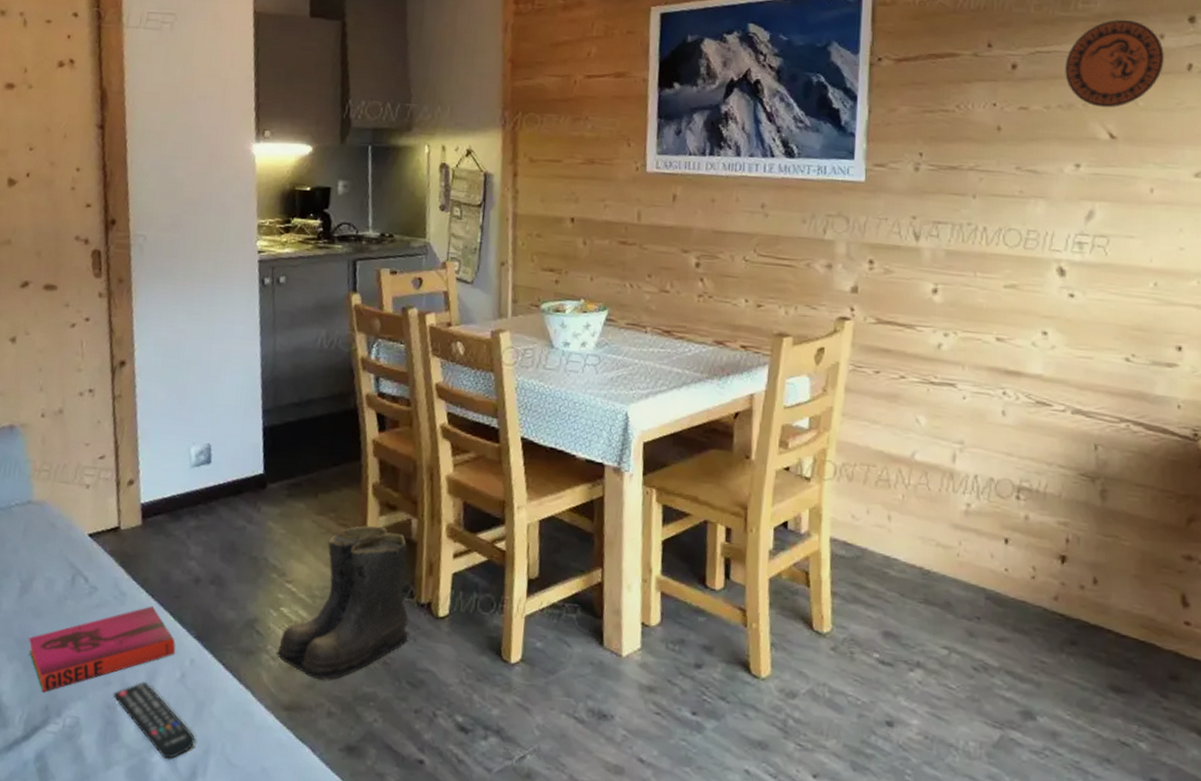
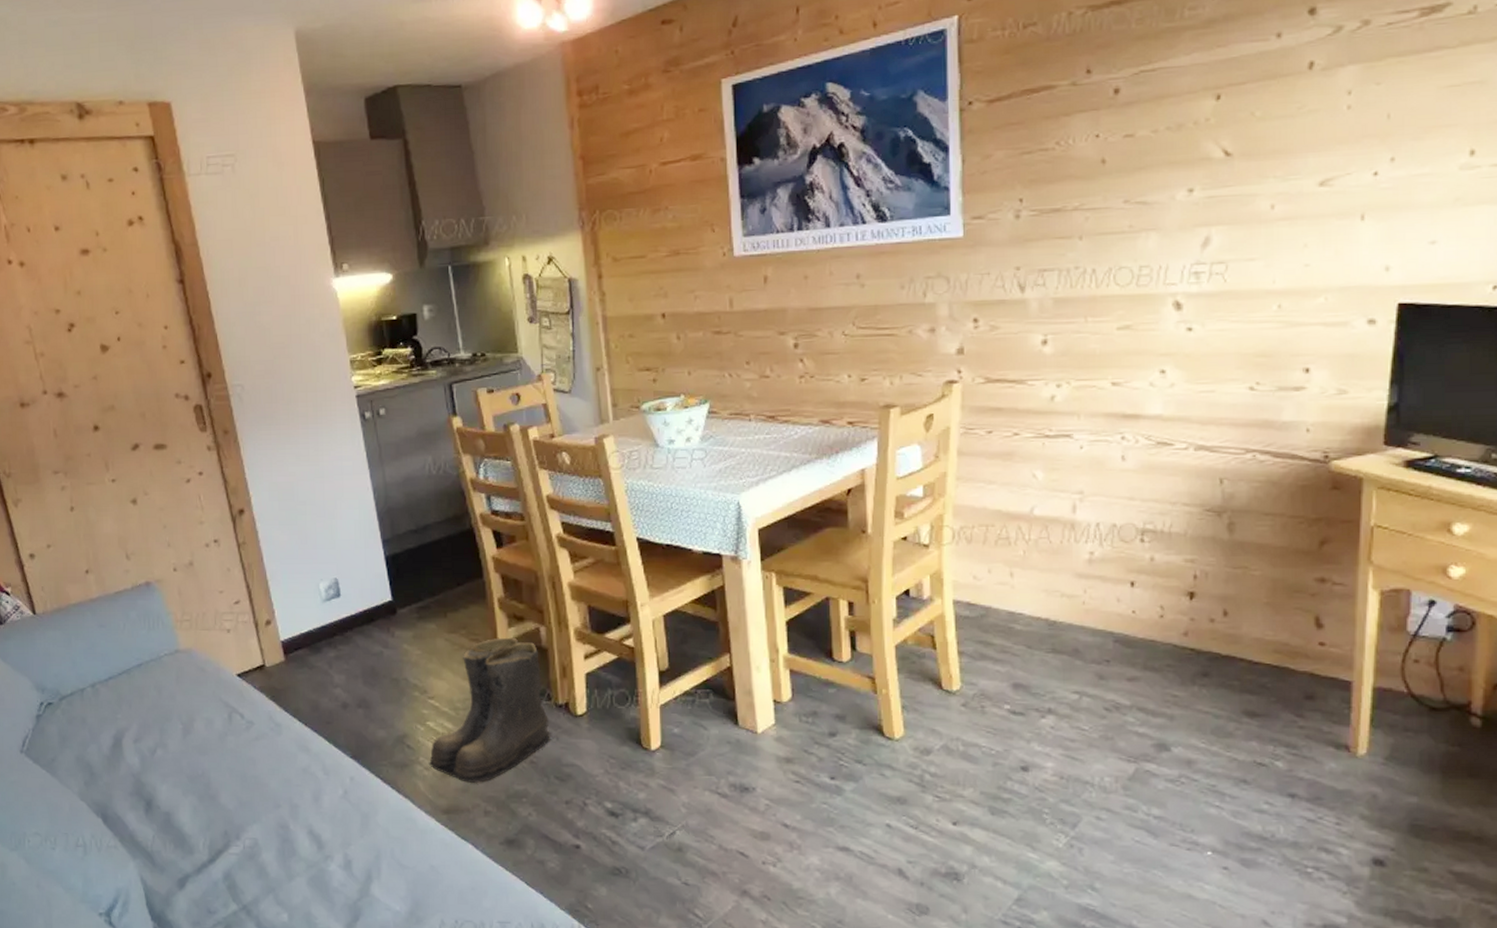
hardback book: present [28,605,176,693] -> none [198,732,335,820]
remote control: present [113,681,196,759] -> none [284,800,366,867]
decorative plate: present [1065,20,1164,108] -> none [1173,22,1282,124]

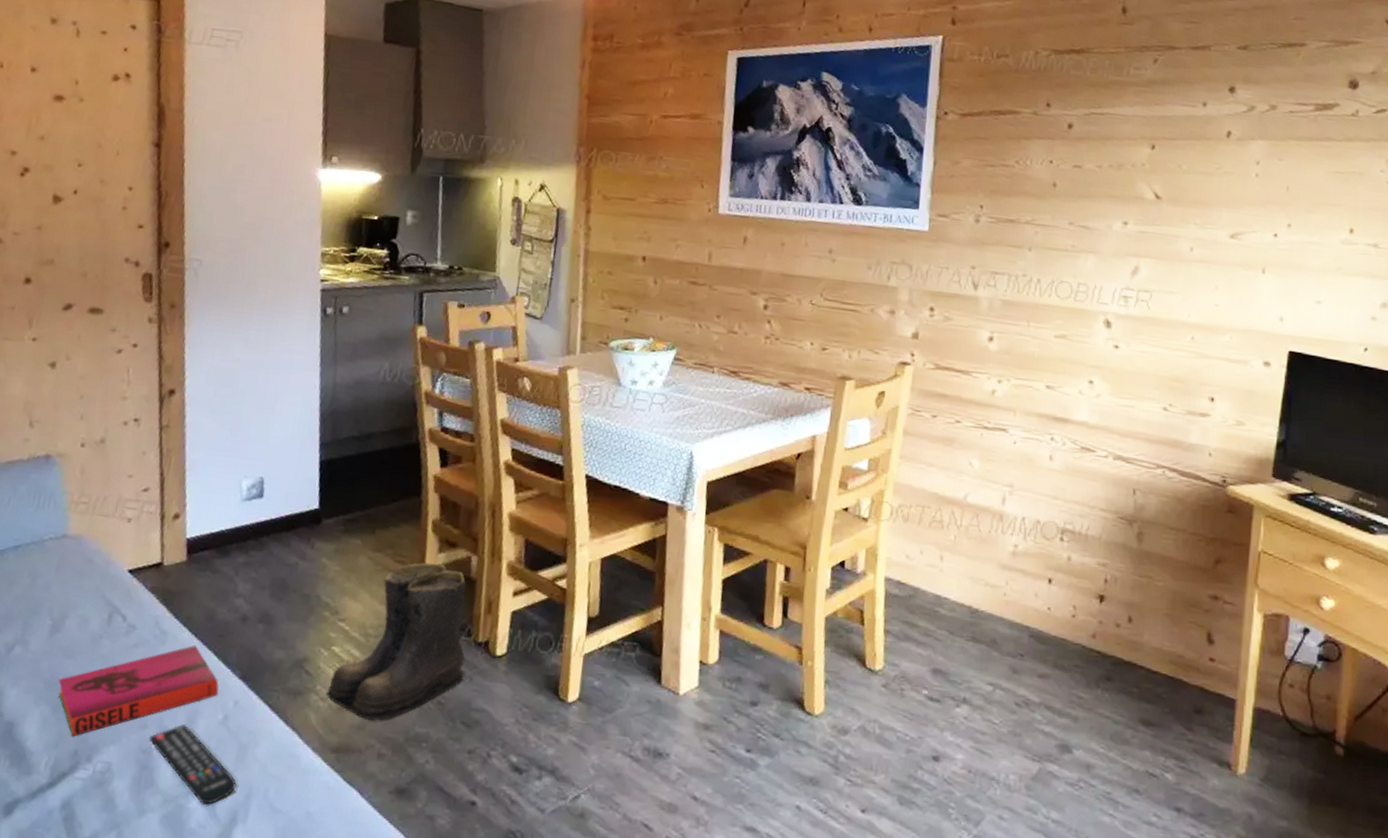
hardback book: none [198,732,335,820] -> present [58,644,219,737]
remote control: none [284,800,366,867] -> present [149,723,237,805]

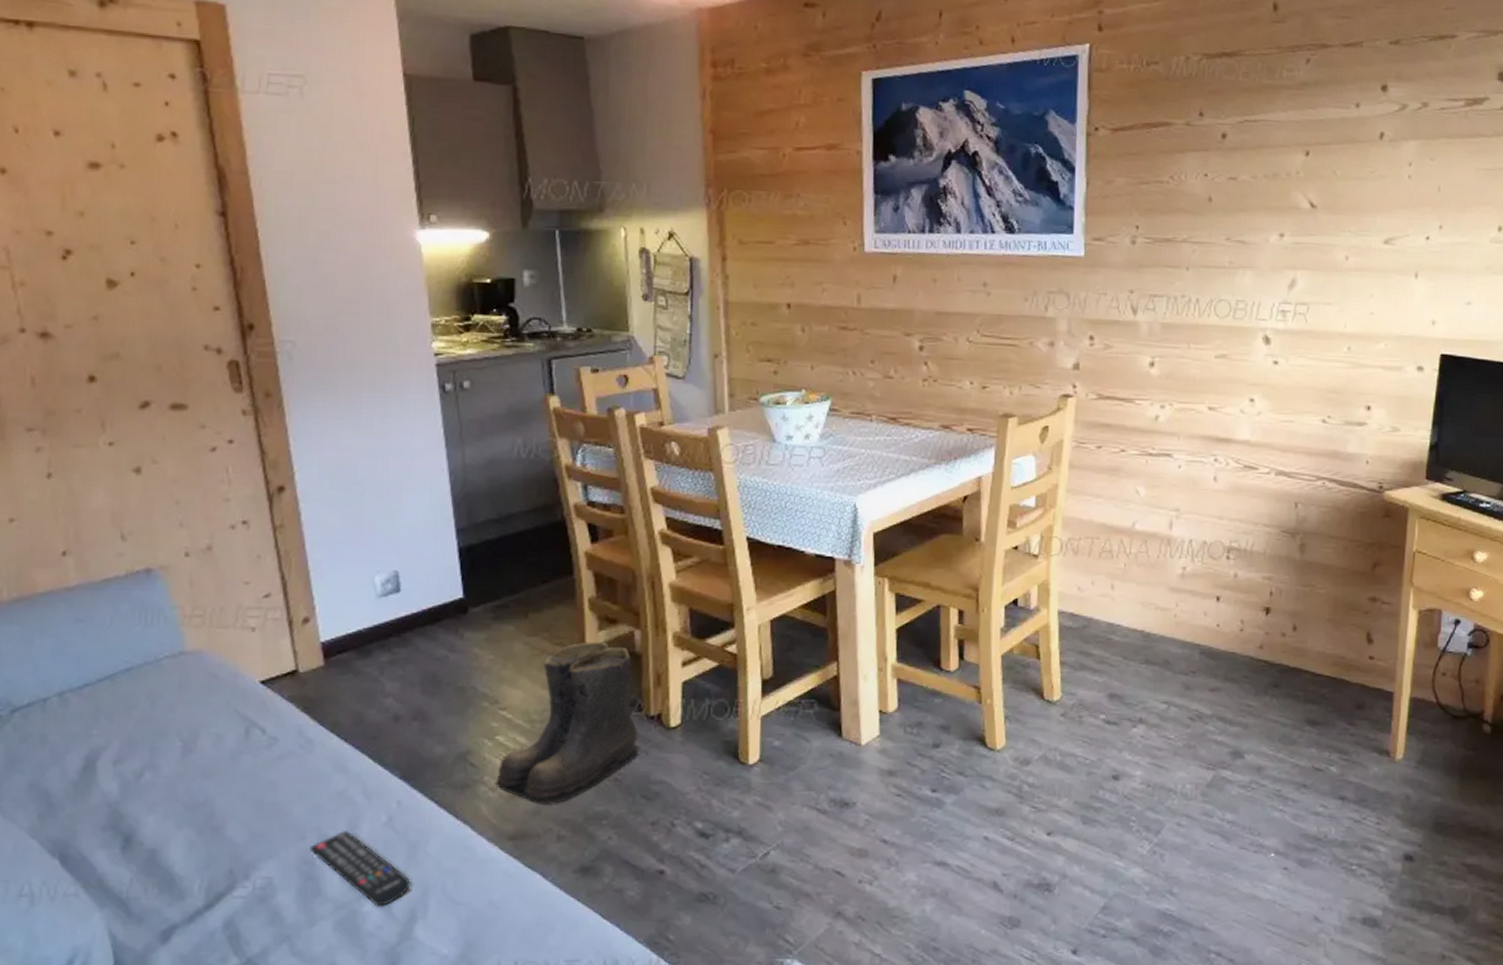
hardback book: present [58,644,219,737] -> none [199,750,379,857]

